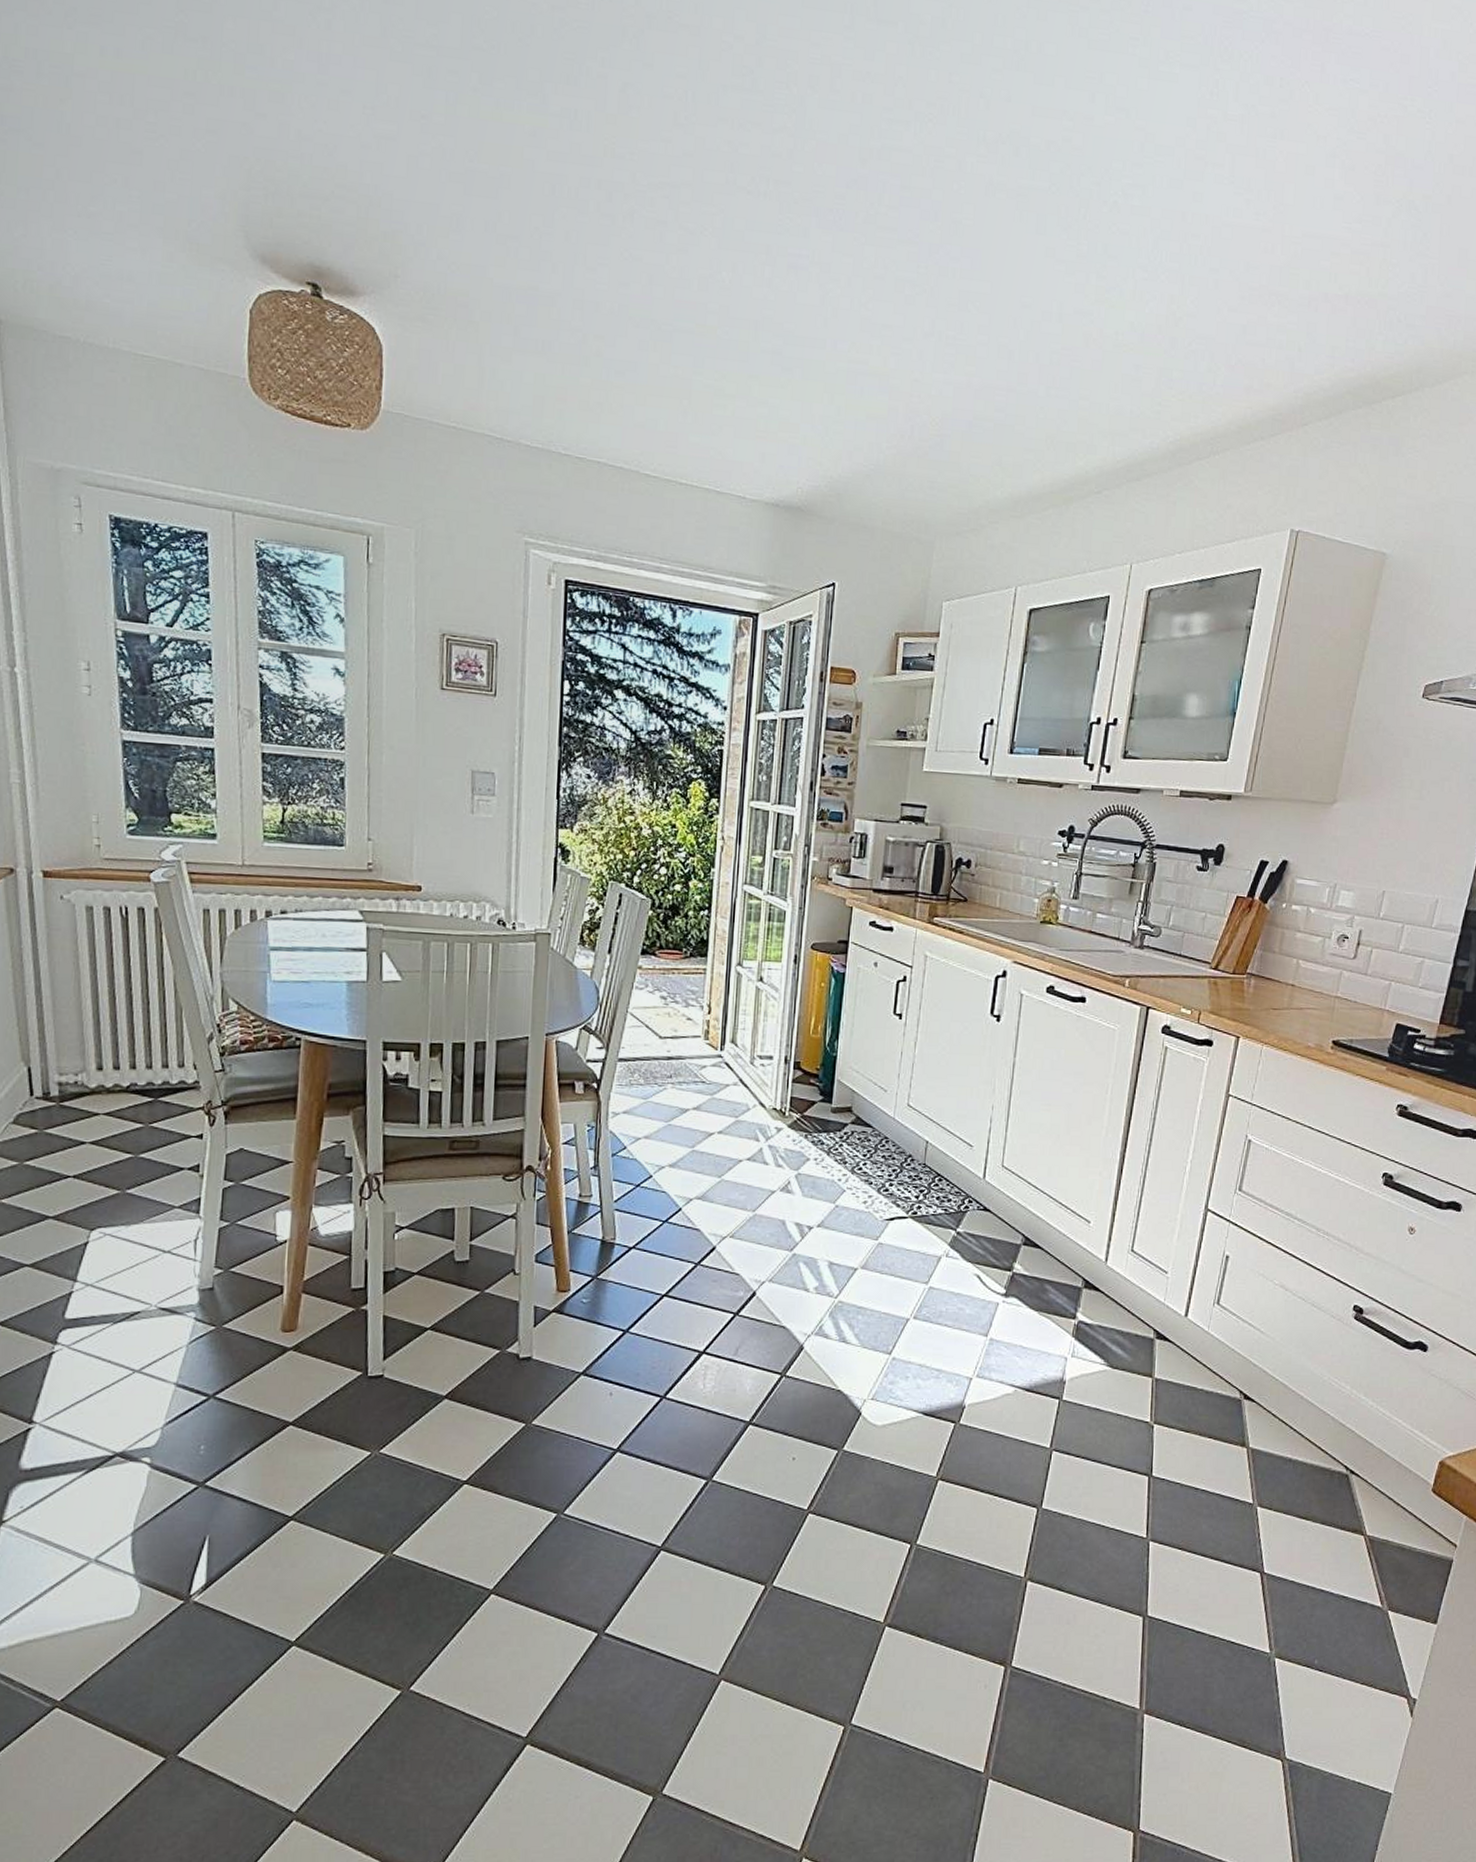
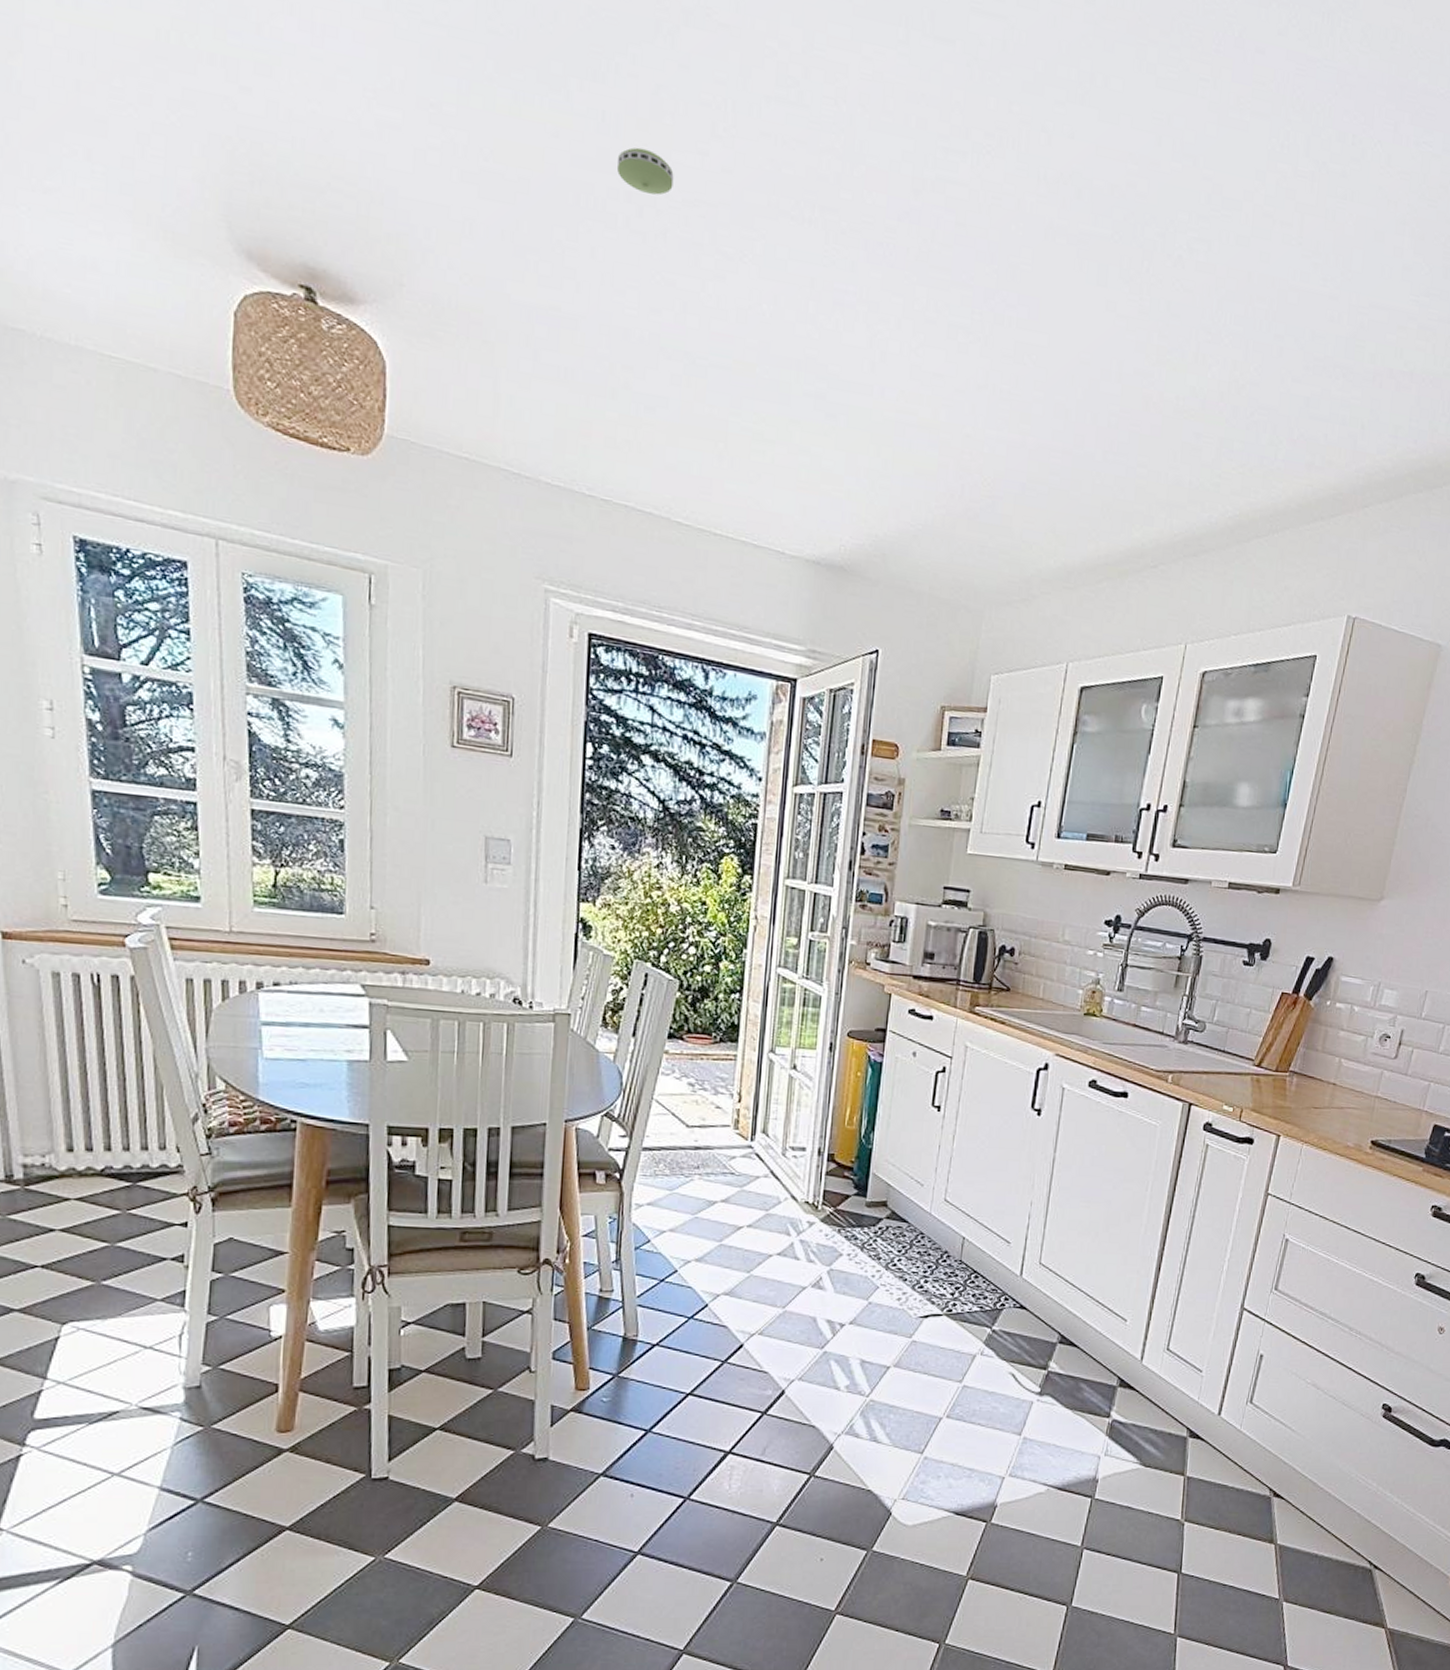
smoke detector: none [588,139,640,181] -> present [616,147,674,196]

